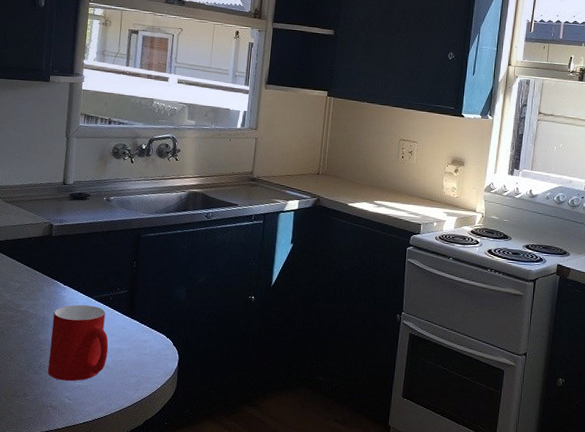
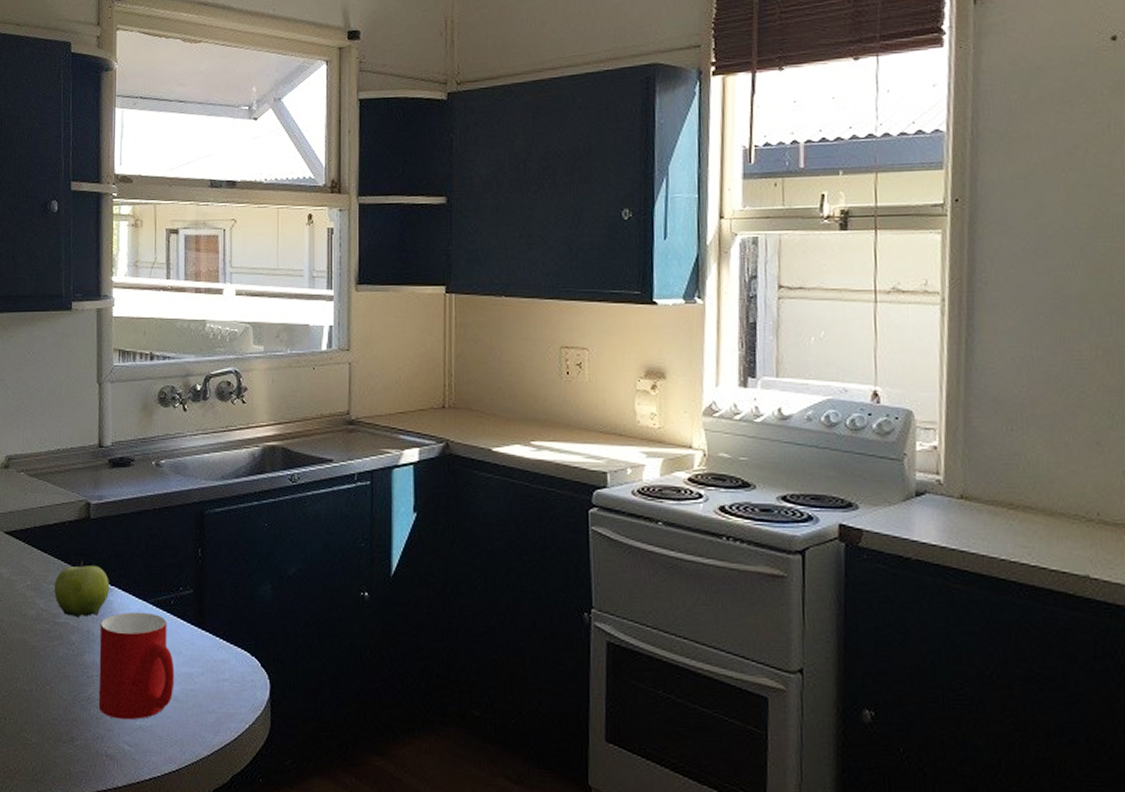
fruit: none [19,266,64,308] -> present [54,561,110,618]

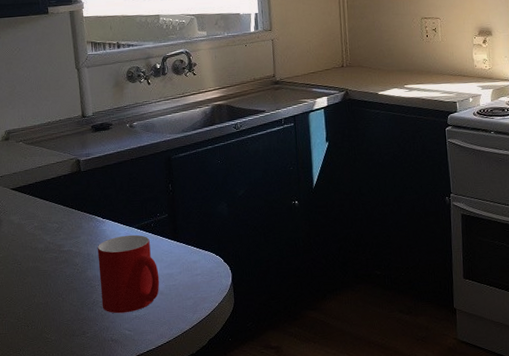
fruit: present [54,561,110,618] -> none [57,203,103,245]

